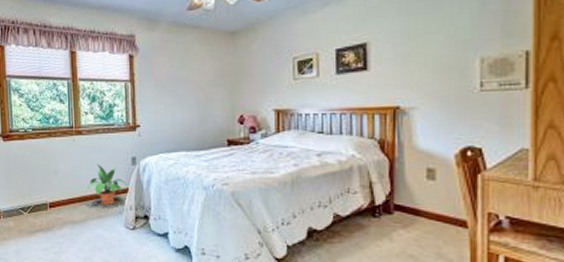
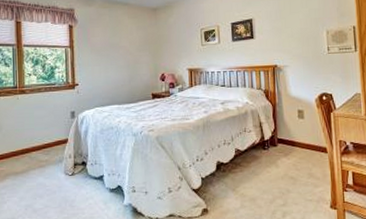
potted plant: present [86,164,127,205] -> none [29,119,67,155]

